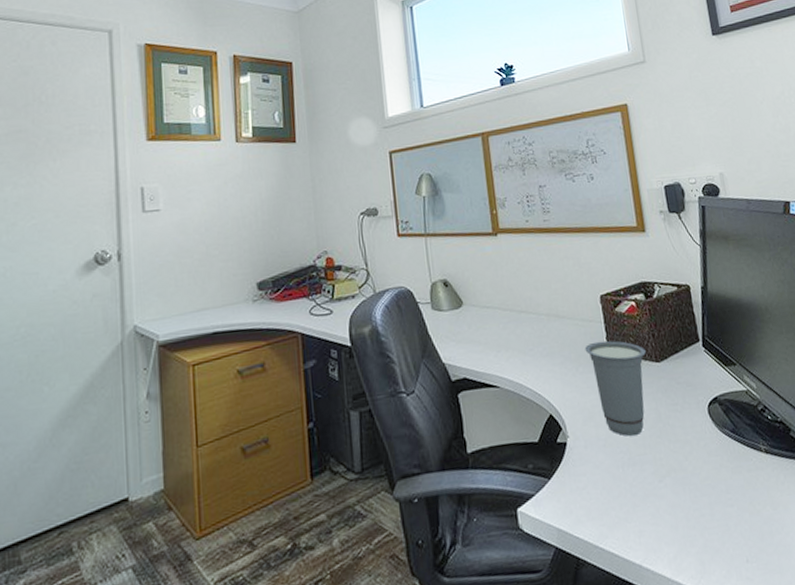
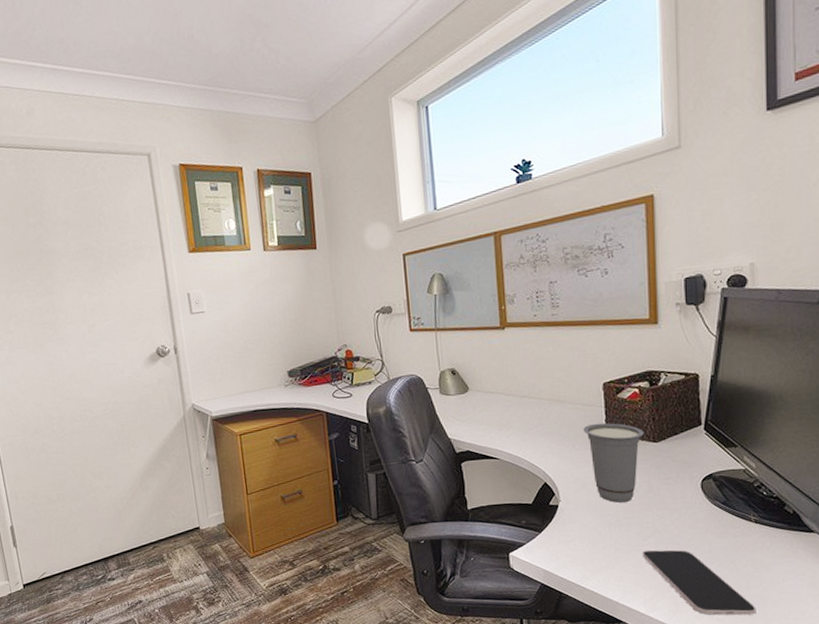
smartphone: none [659,491,784,574] -> present [642,549,757,616]

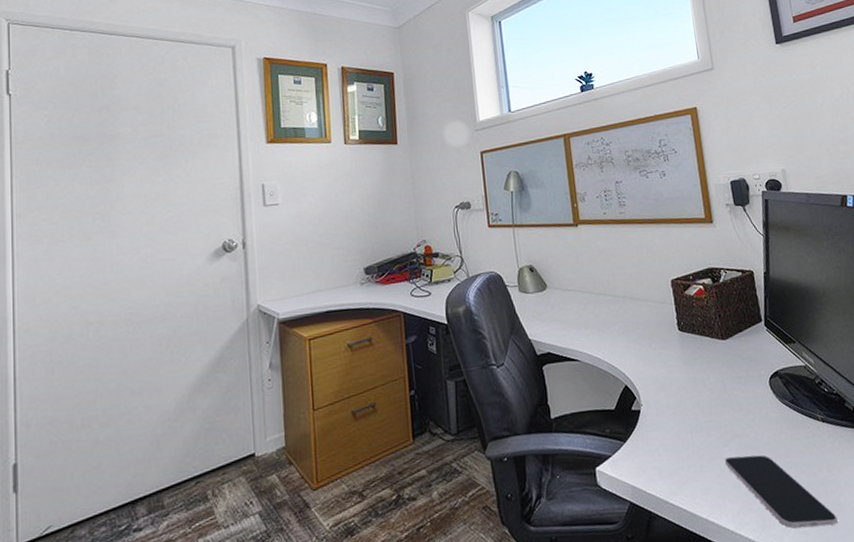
cup: present [583,422,644,503] -> none [657,320,713,405]

